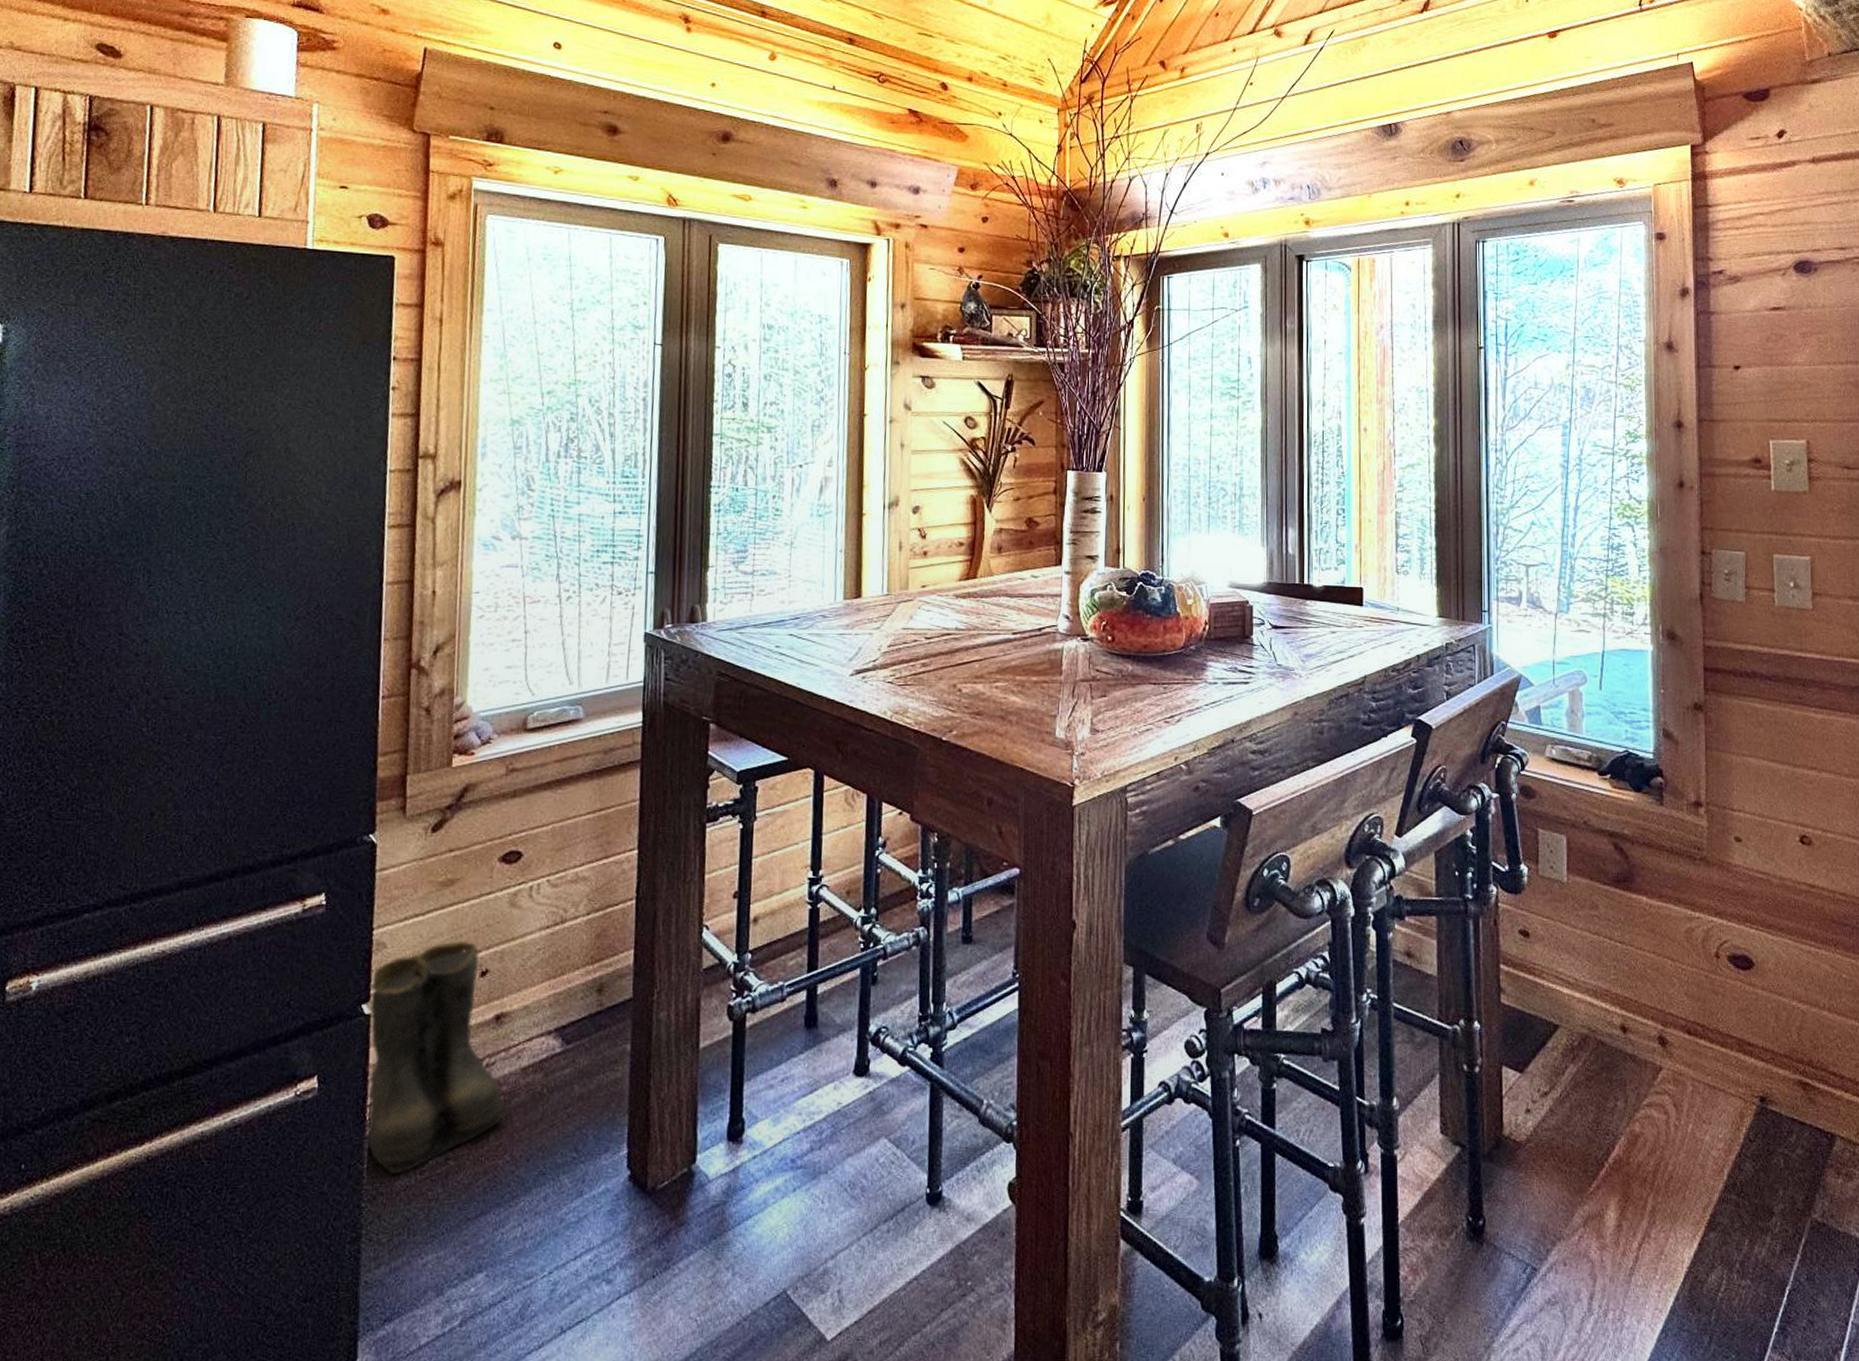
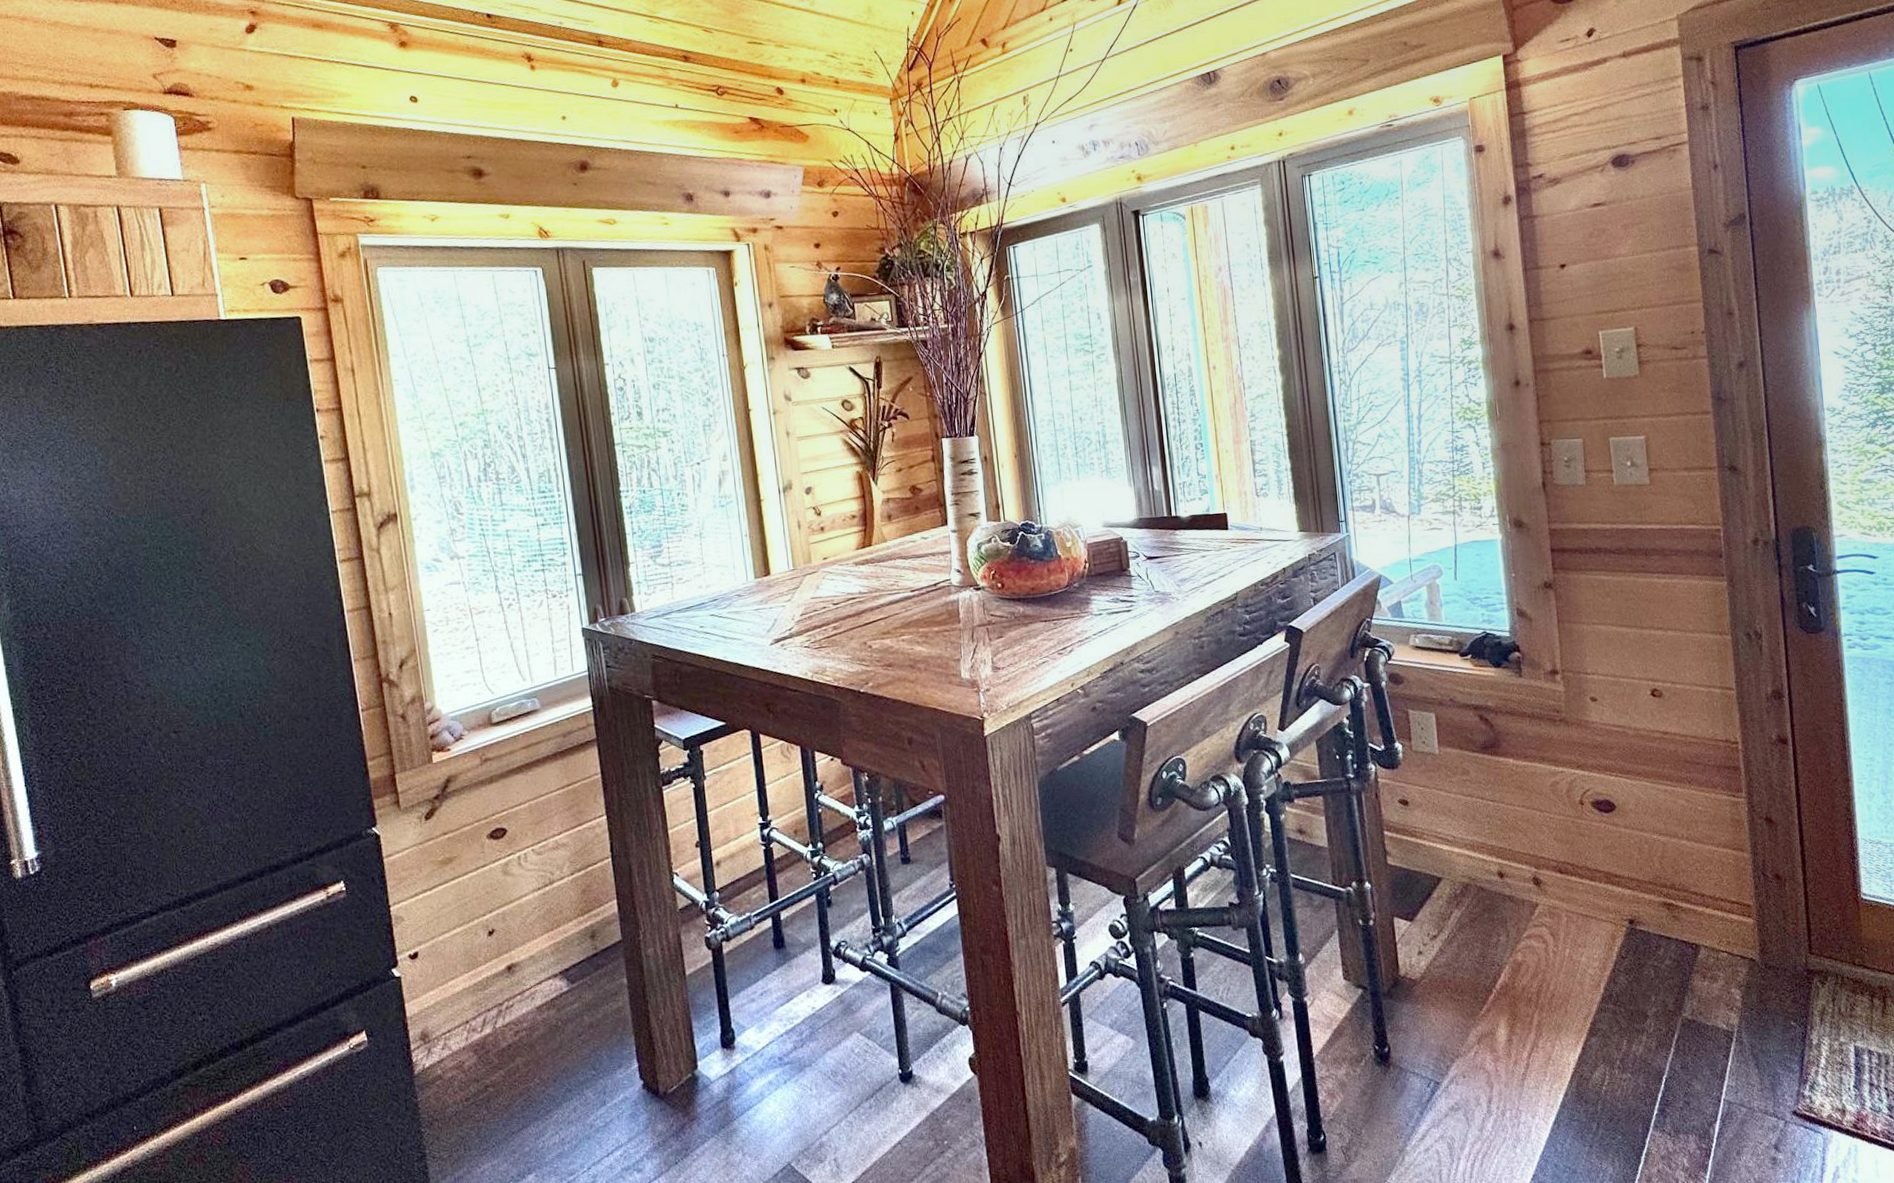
boots: present [366,942,511,1175] -> none [395,908,534,1104]

